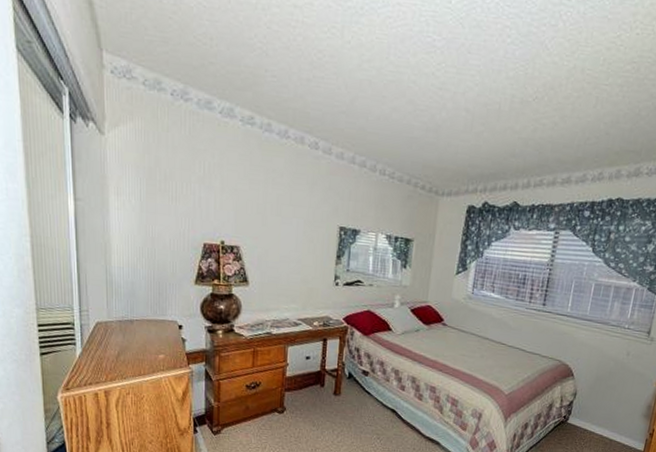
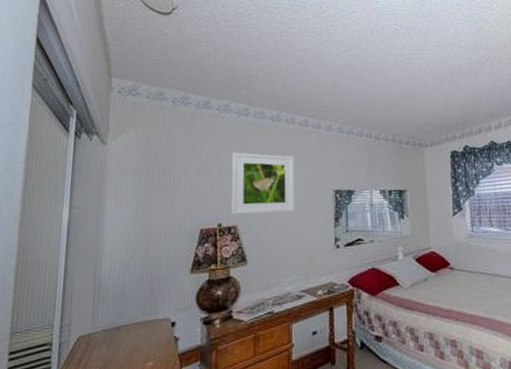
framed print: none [234,166,300,241] -> present [231,152,296,215]

